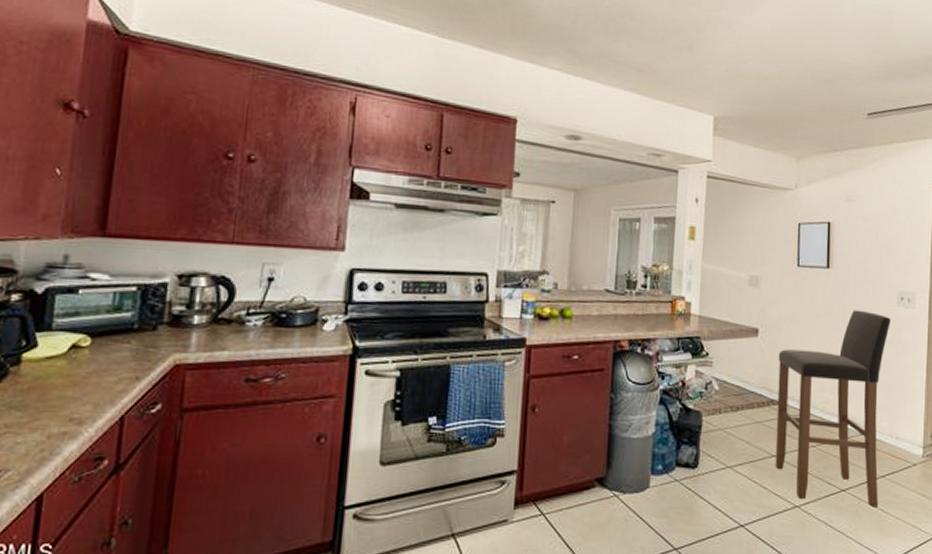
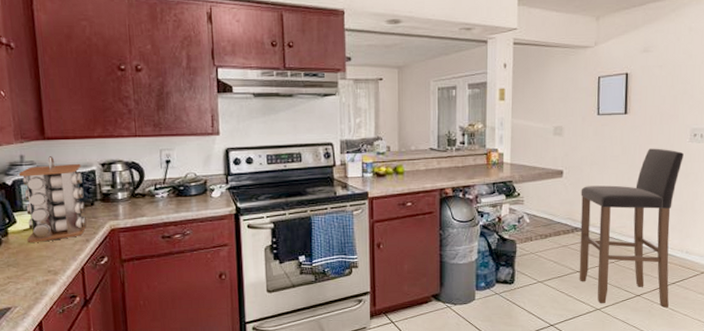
spice rack: none [47,259,149,377] -> present [18,156,87,242]

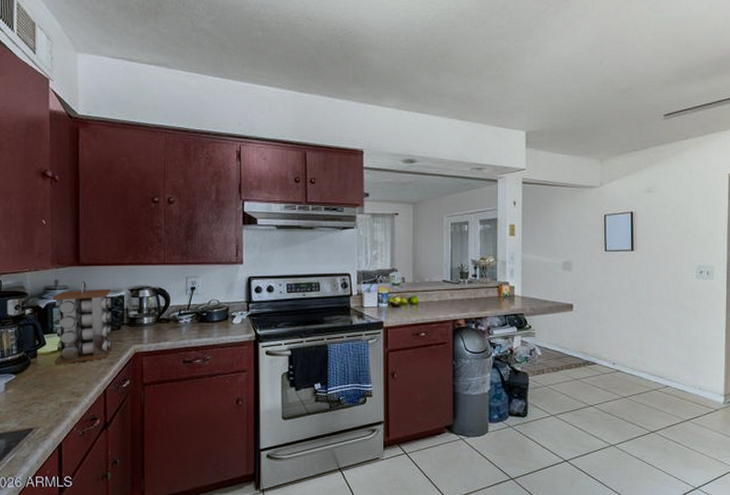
bar stool: present [579,148,684,308] -> none [591,284,691,445]

